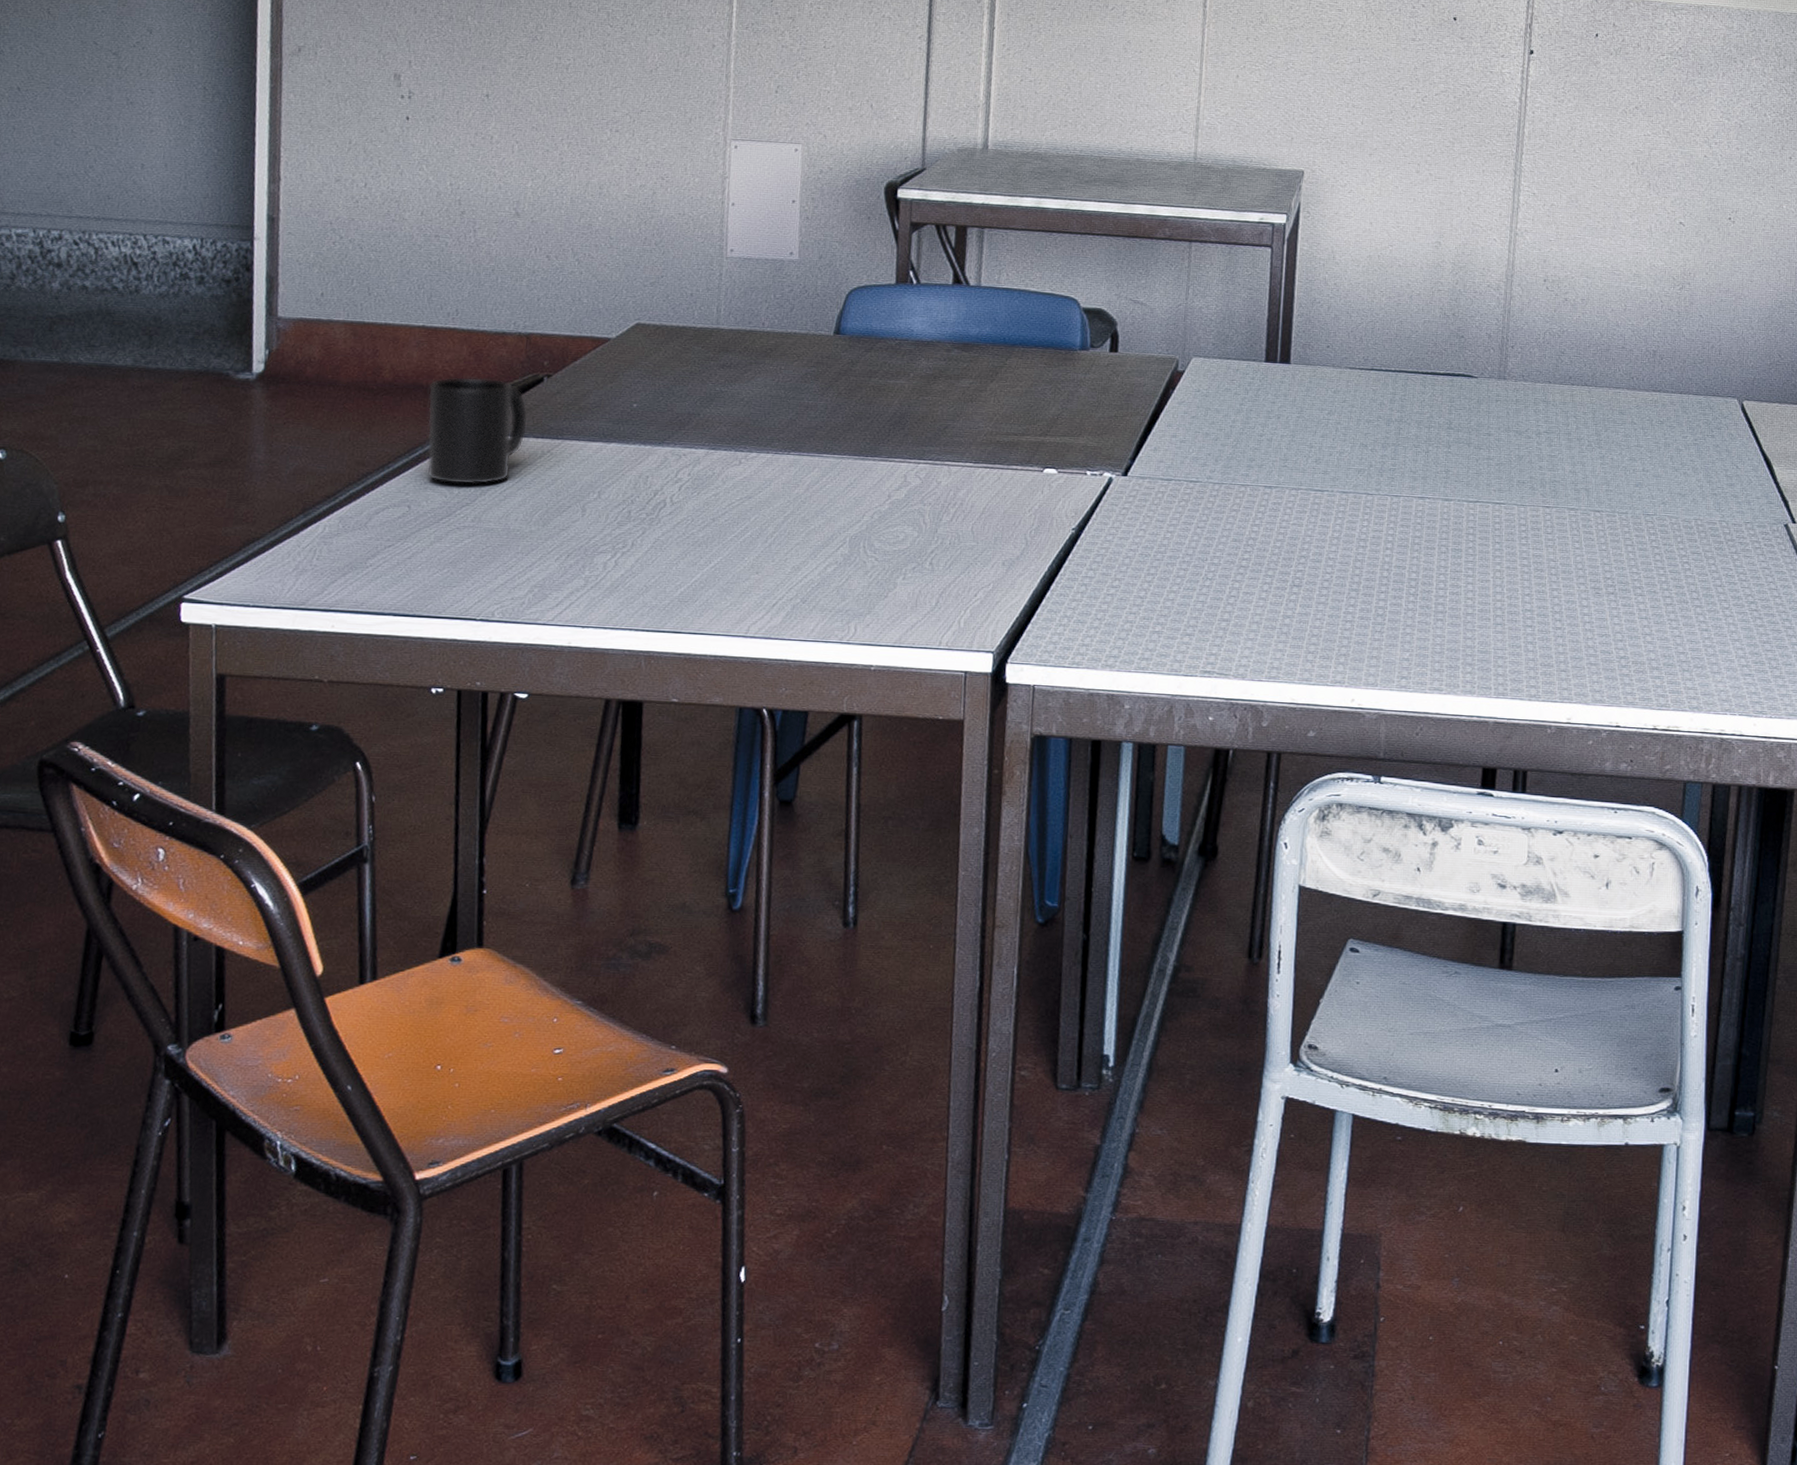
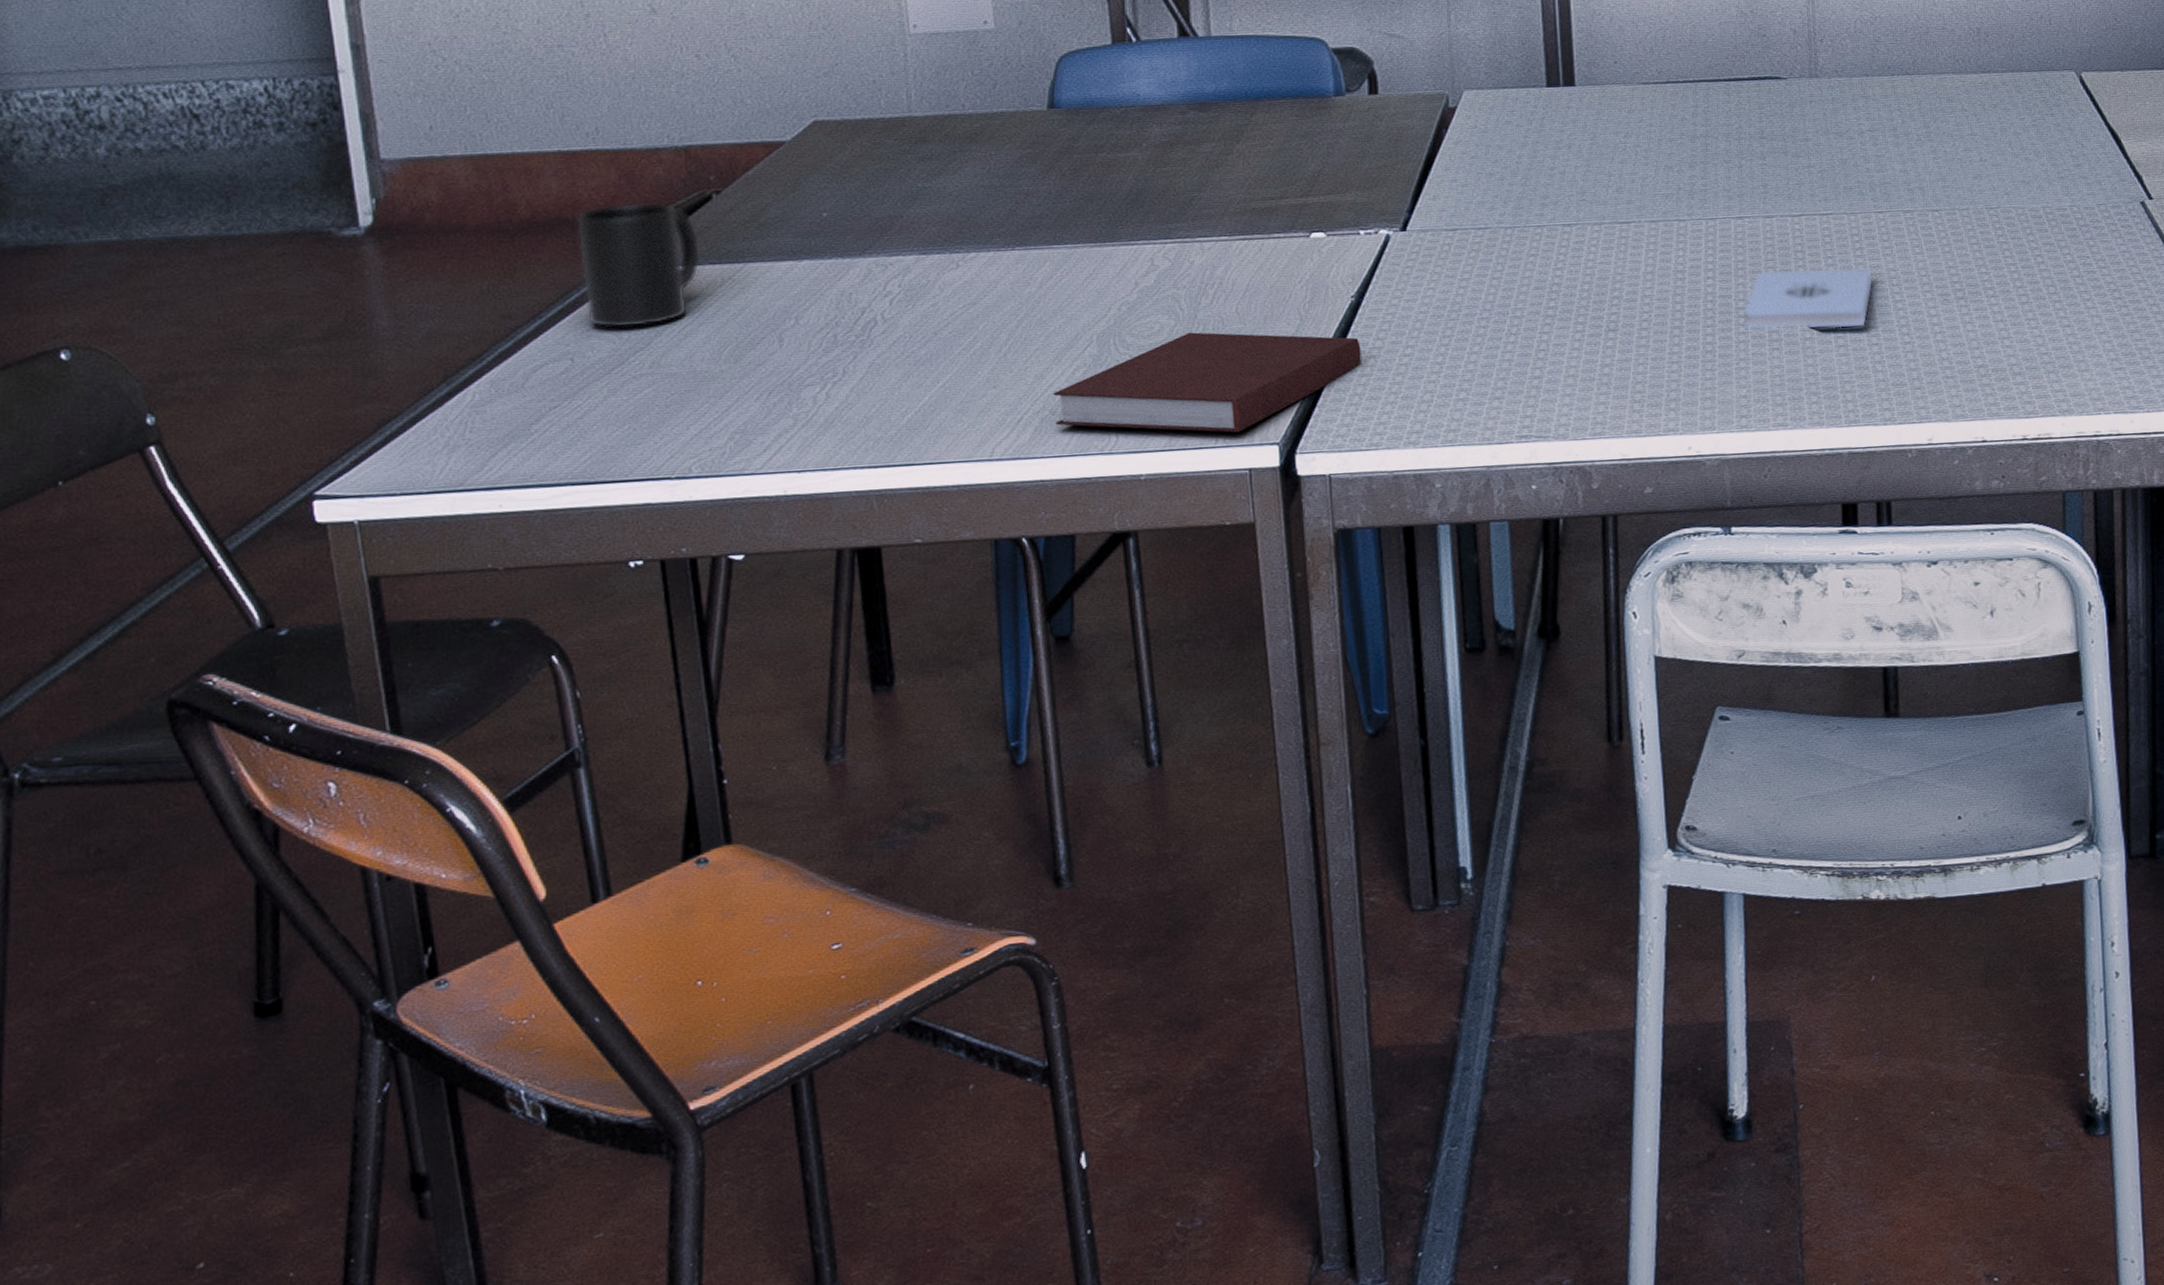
notebook: none [804,544,1075,638] -> present [1053,332,1361,433]
notepad: none [1413,547,1536,610] -> present [1742,267,1874,330]

